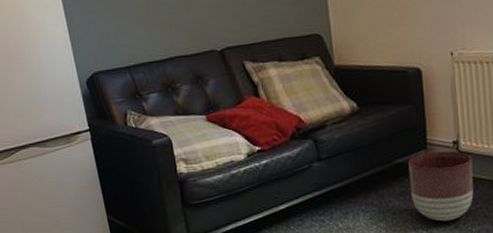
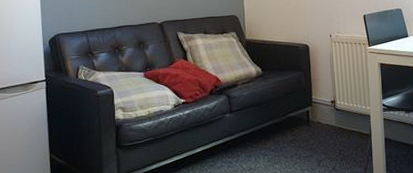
planter: present [408,151,474,222] -> none [298,108,346,165]

